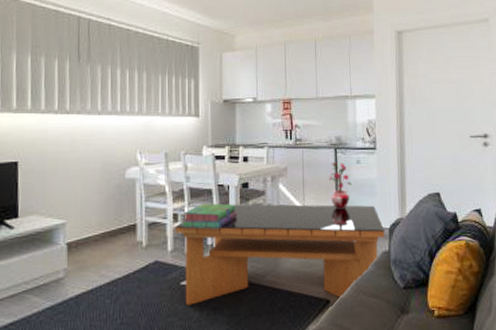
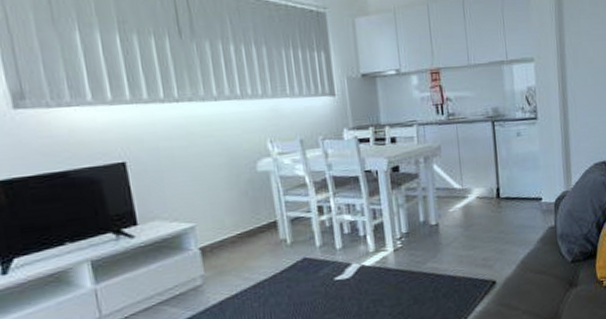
coffee table: present [175,204,384,306] -> none [321,180,550,301]
stack of books: present [182,203,237,229] -> none [328,190,390,221]
potted plant: present [329,162,353,209] -> none [487,136,514,187]

